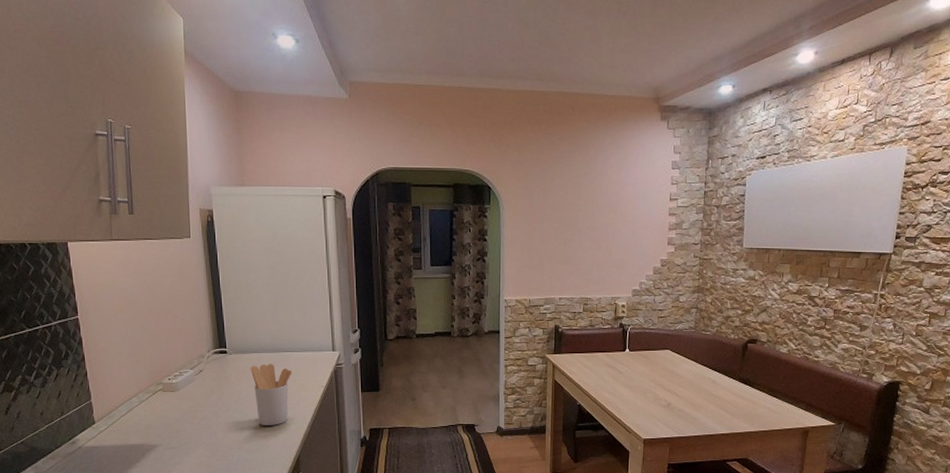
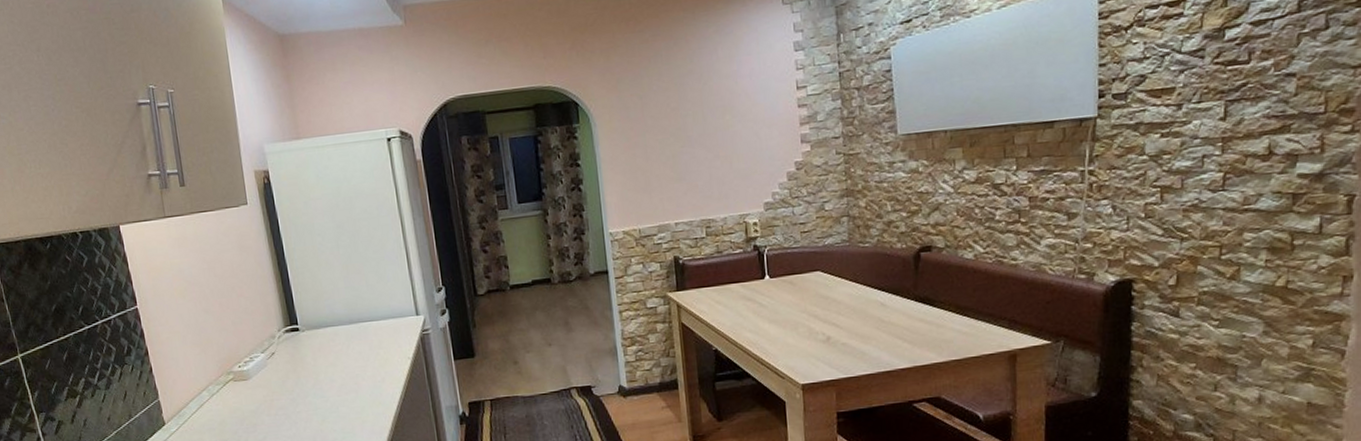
utensil holder: present [250,364,292,425] -> none [326,337,374,410]

